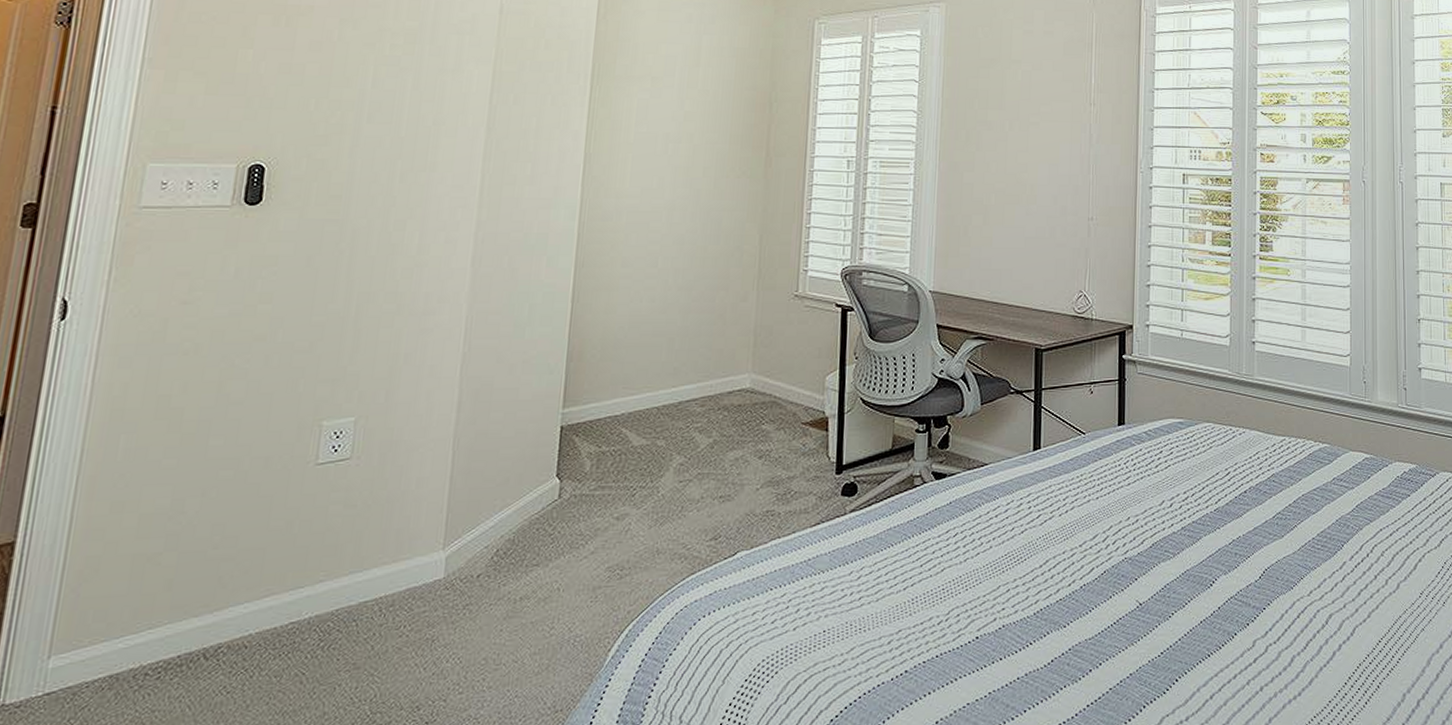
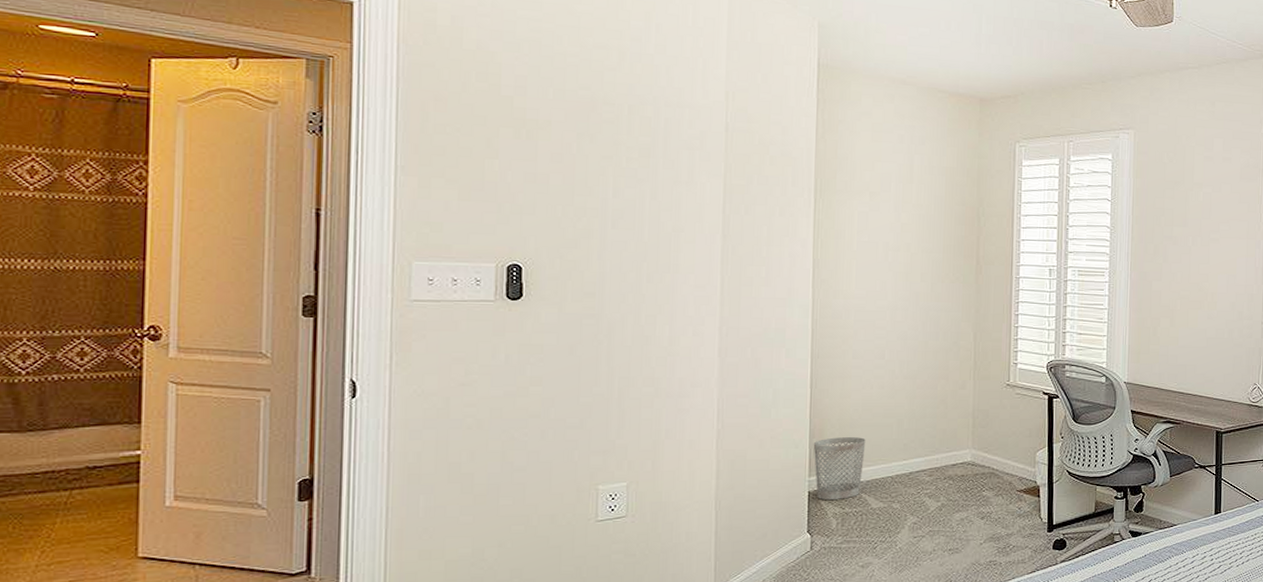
wastebasket: none [570,360,631,436] -> present [813,437,866,500]

